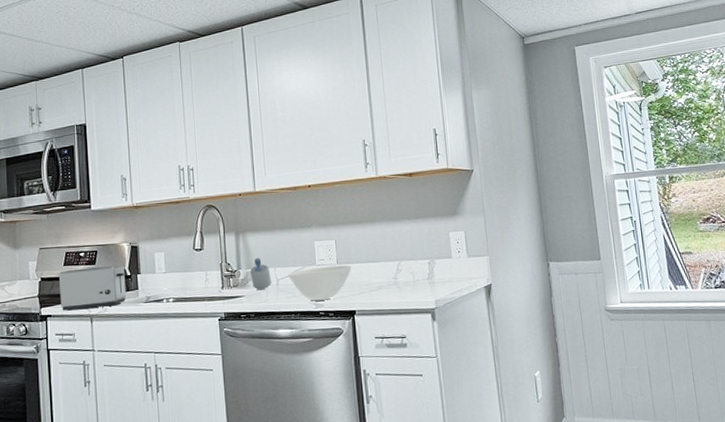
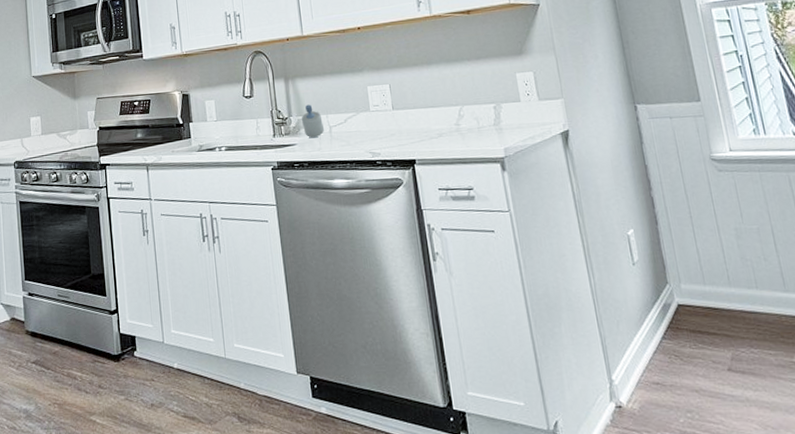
toaster: present [59,264,127,311] -> none [115,112,180,160]
bowl: present [288,265,351,301] -> none [341,111,408,150]

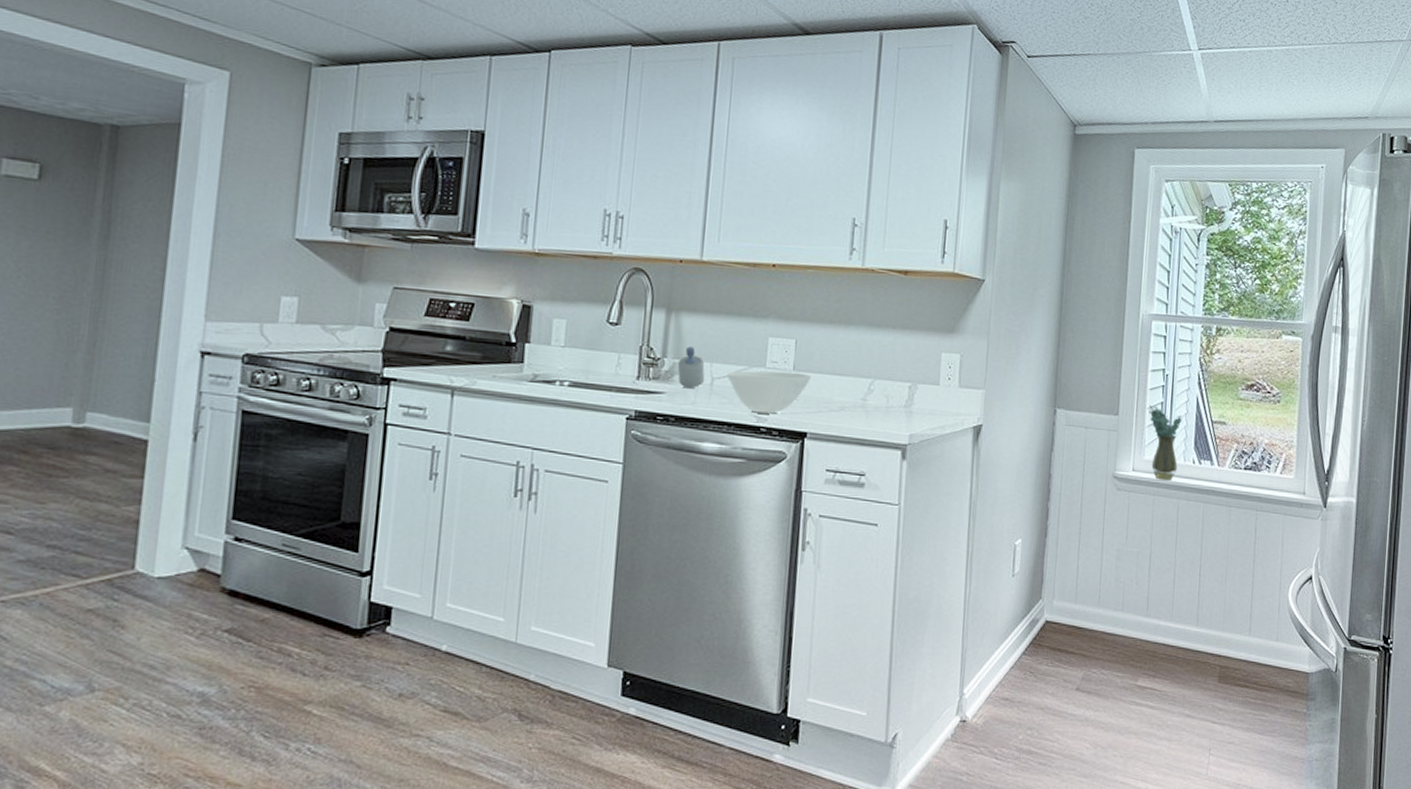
bowl: none [341,111,408,150] -> present [727,371,810,414]
vase: none [730,85,779,157] -> present [1149,404,1182,482]

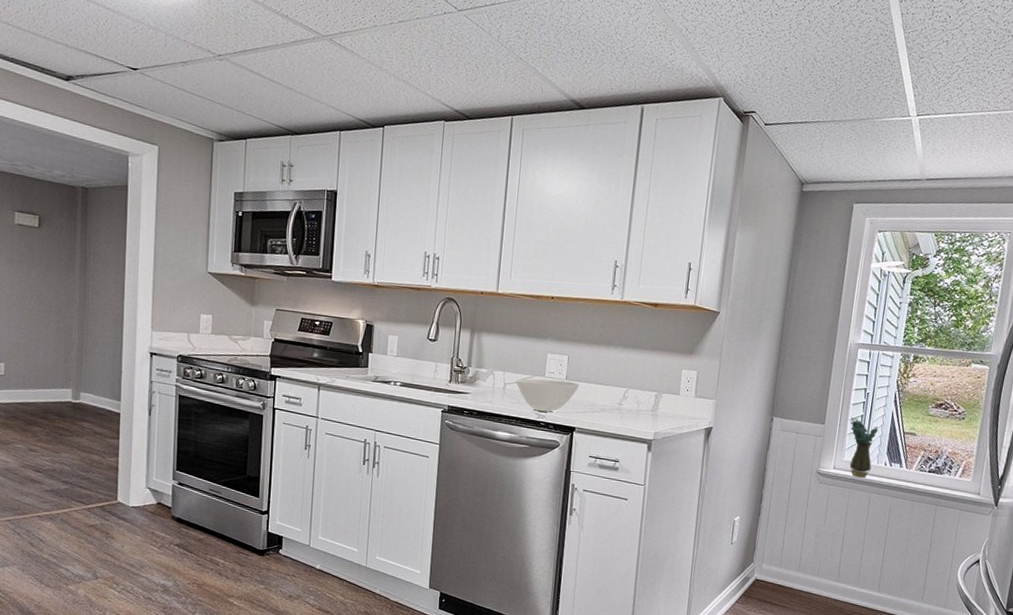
soap dispenser: present [677,346,705,389] -> none [479,359,500,391]

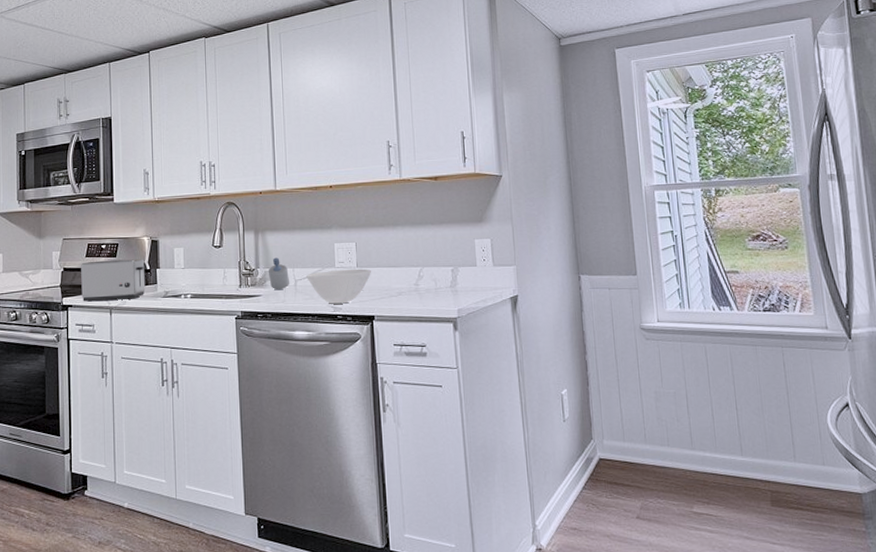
toaster: none [291,336,358,379] -> present [81,258,145,302]
soap dispenser: none [479,359,500,391] -> present [268,257,290,290]
vase: present [849,416,878,479] -> none [664,262,699,329]

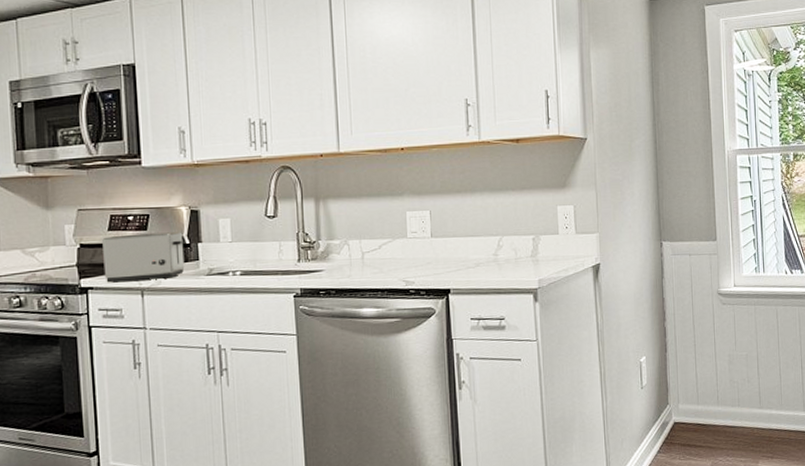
soap dispenser: present [268,257,290,290] -> none [331,228,357,264]
bowl: present [306,268,371,304] -> none [375,238,447,278]

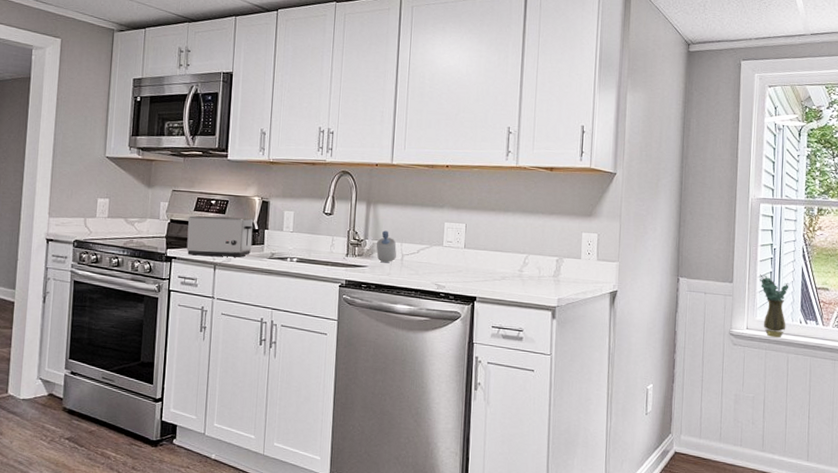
soap dispenser: none [331,228,357,264] -> present [376,230,397,263]
vase: none [742,227,773,292] -> present [760,273,789,339]

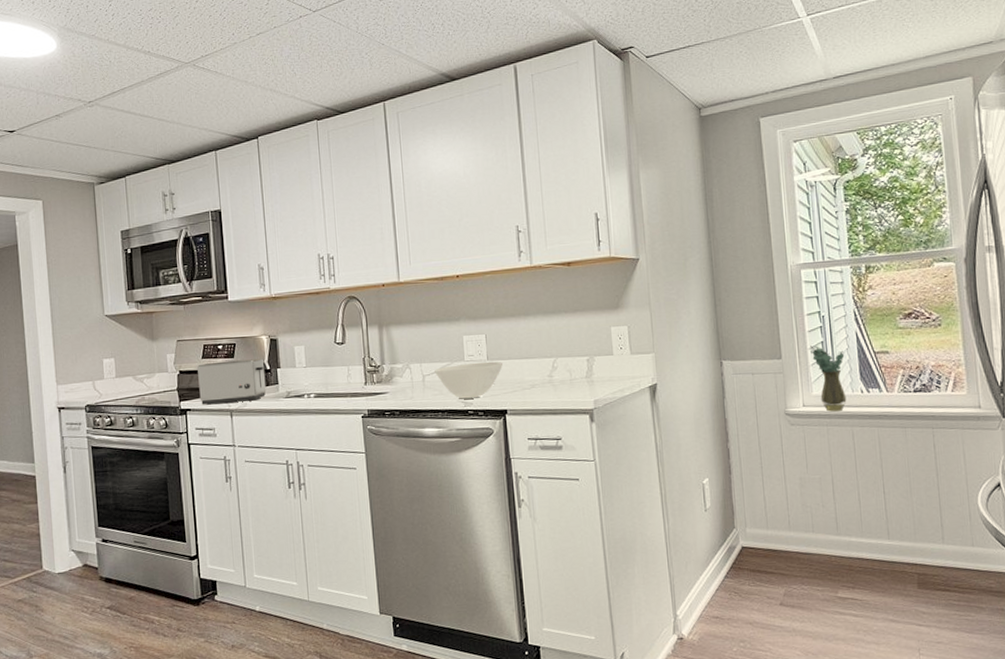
soap dispenser: present [376,230,397,263] -> none [394,352,418,387]
bowl: none [414,249,478,282] -> present [435,361,503,399]

